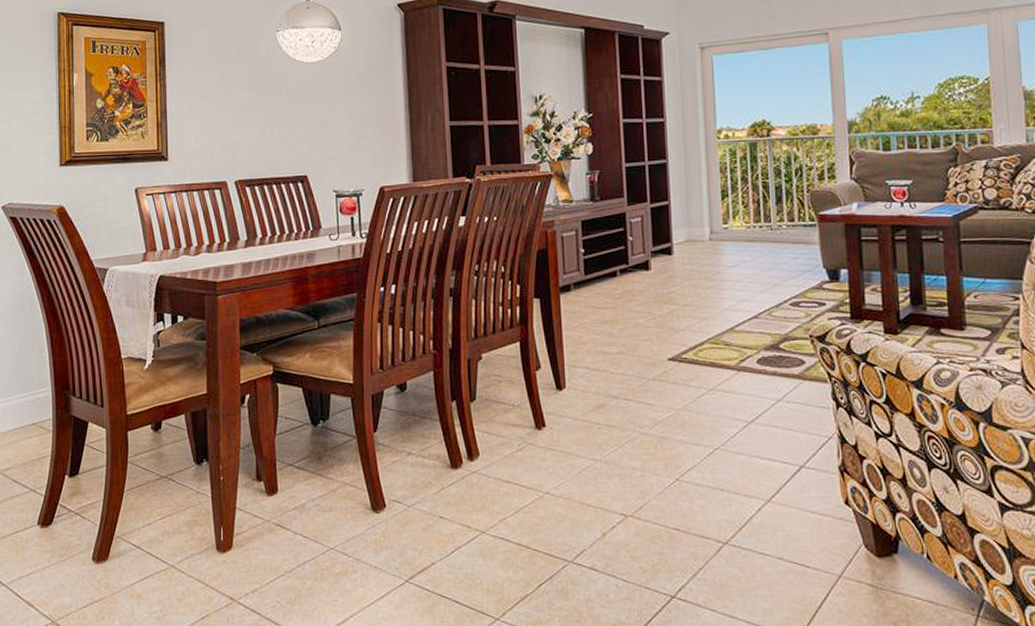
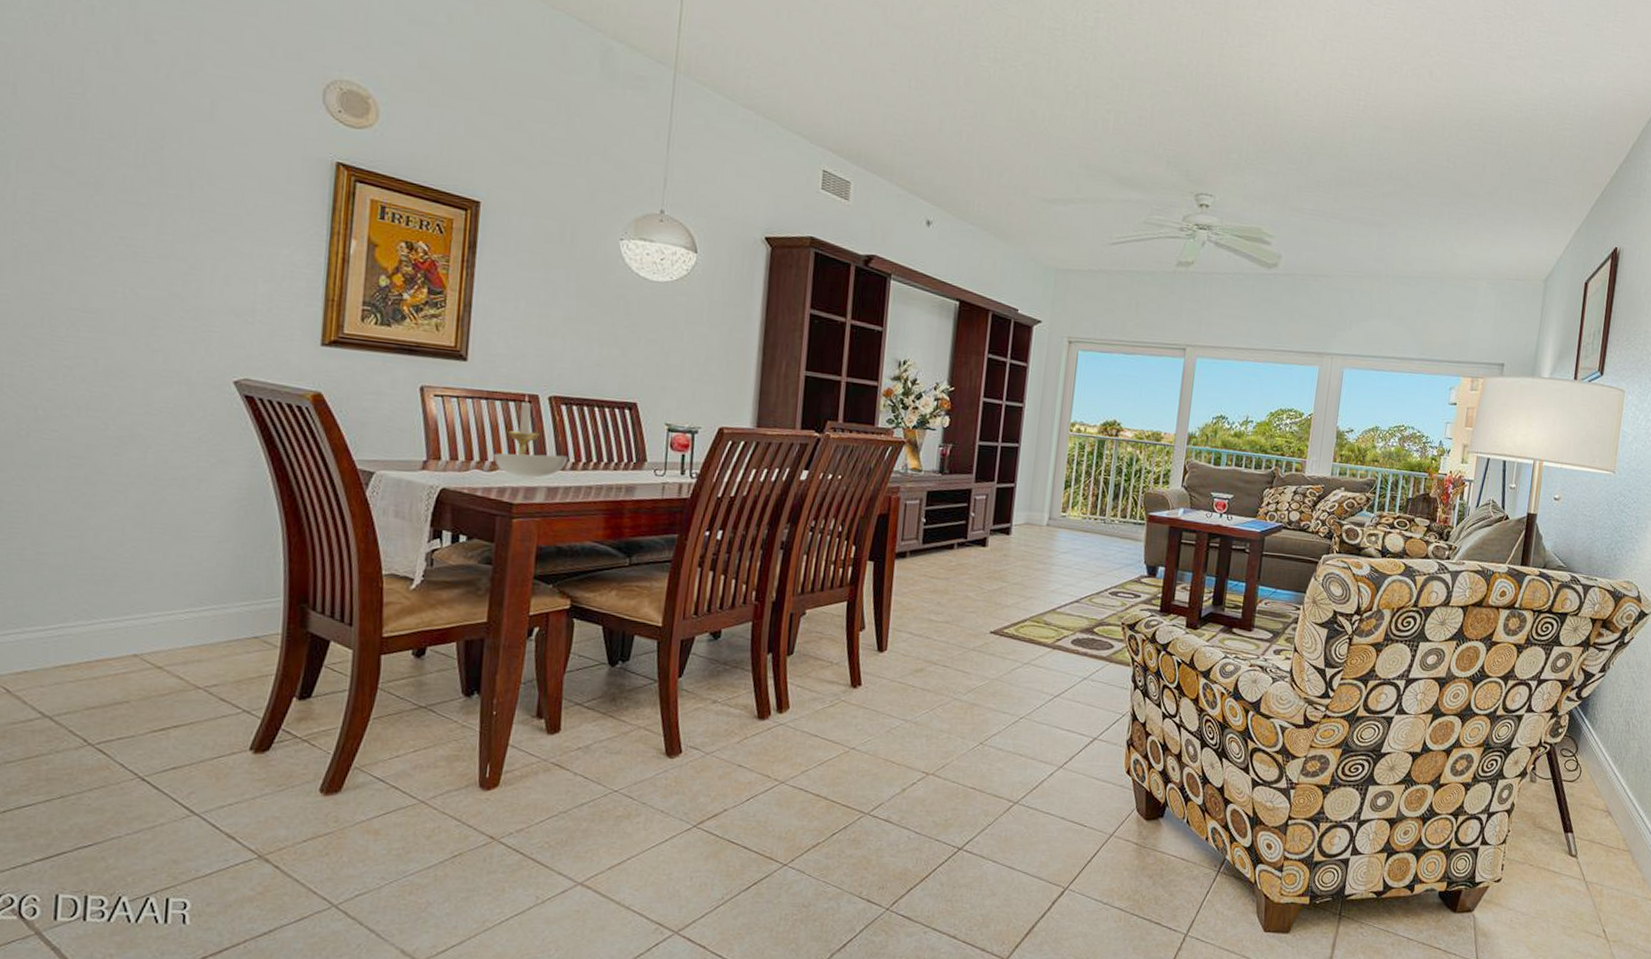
soup bowl: none [197,232,257,257] -> present [493,453,568,479]
candlestick: none [206,181,232,237] -> present [508,393,541,456]

